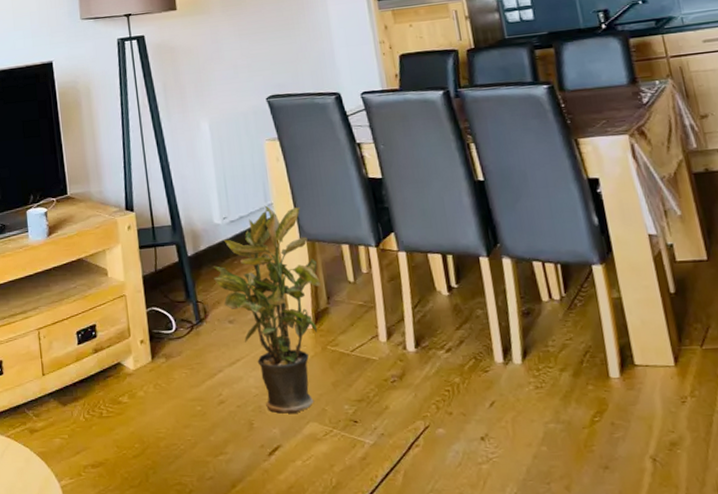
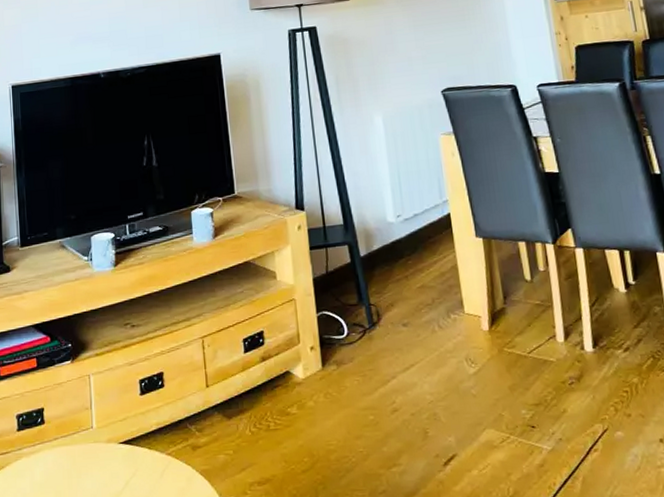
potted plant: present [213,205,322,414] -> none [387,202,498,421]

